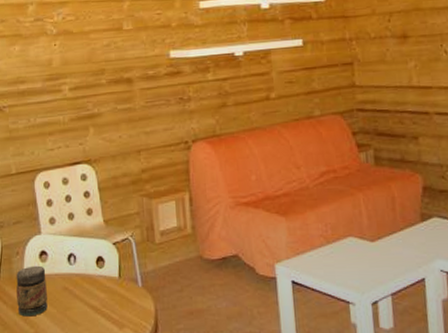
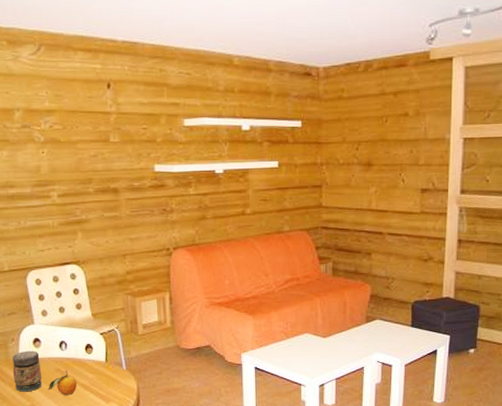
fruit: none [54,289,87,320] -> present [48,370,78,395]

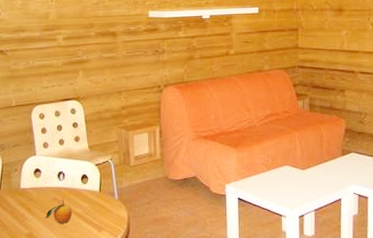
jar: present [12,350,42,392] -> none [14,180,40,220]

